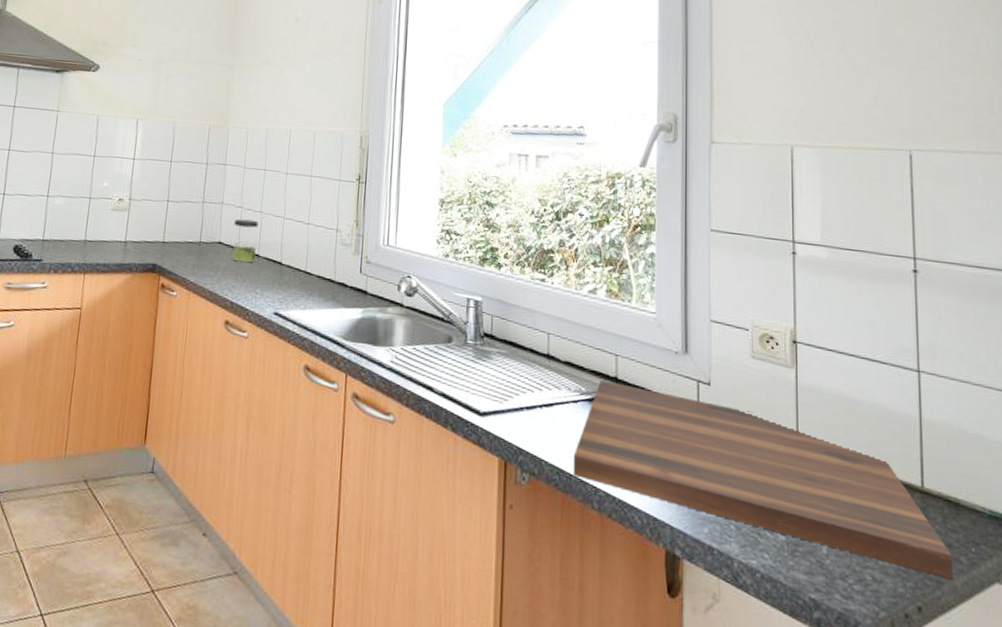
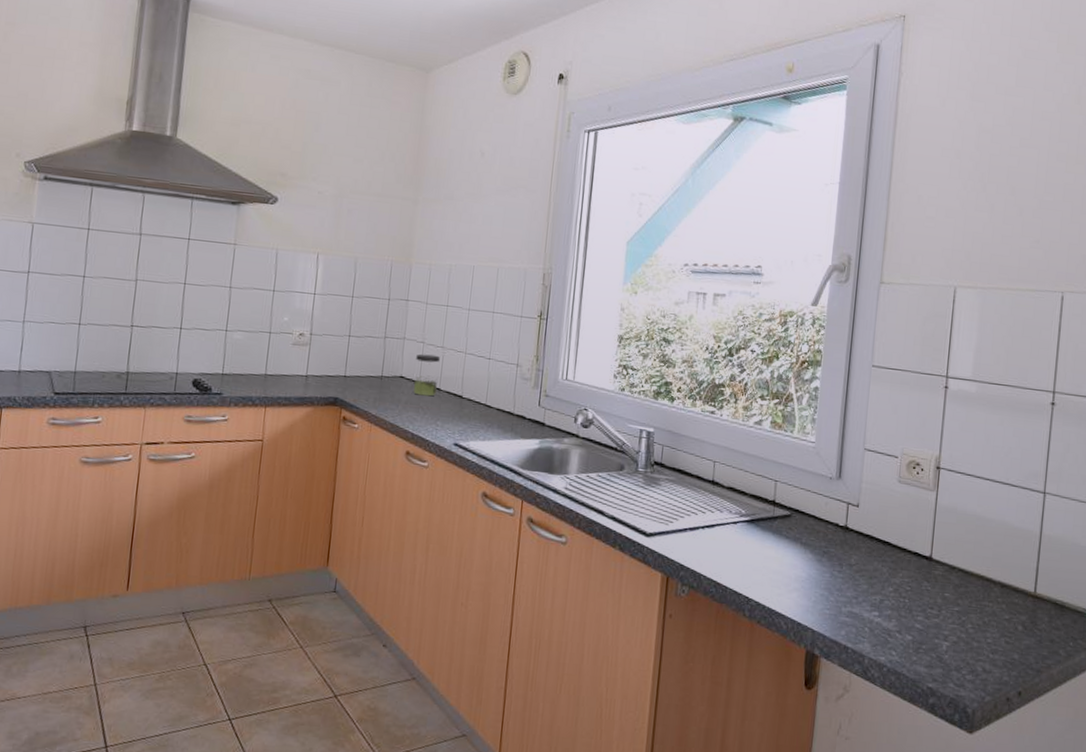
cutting board: present [573,380,954,581] -> none [728,503,1054,670]

